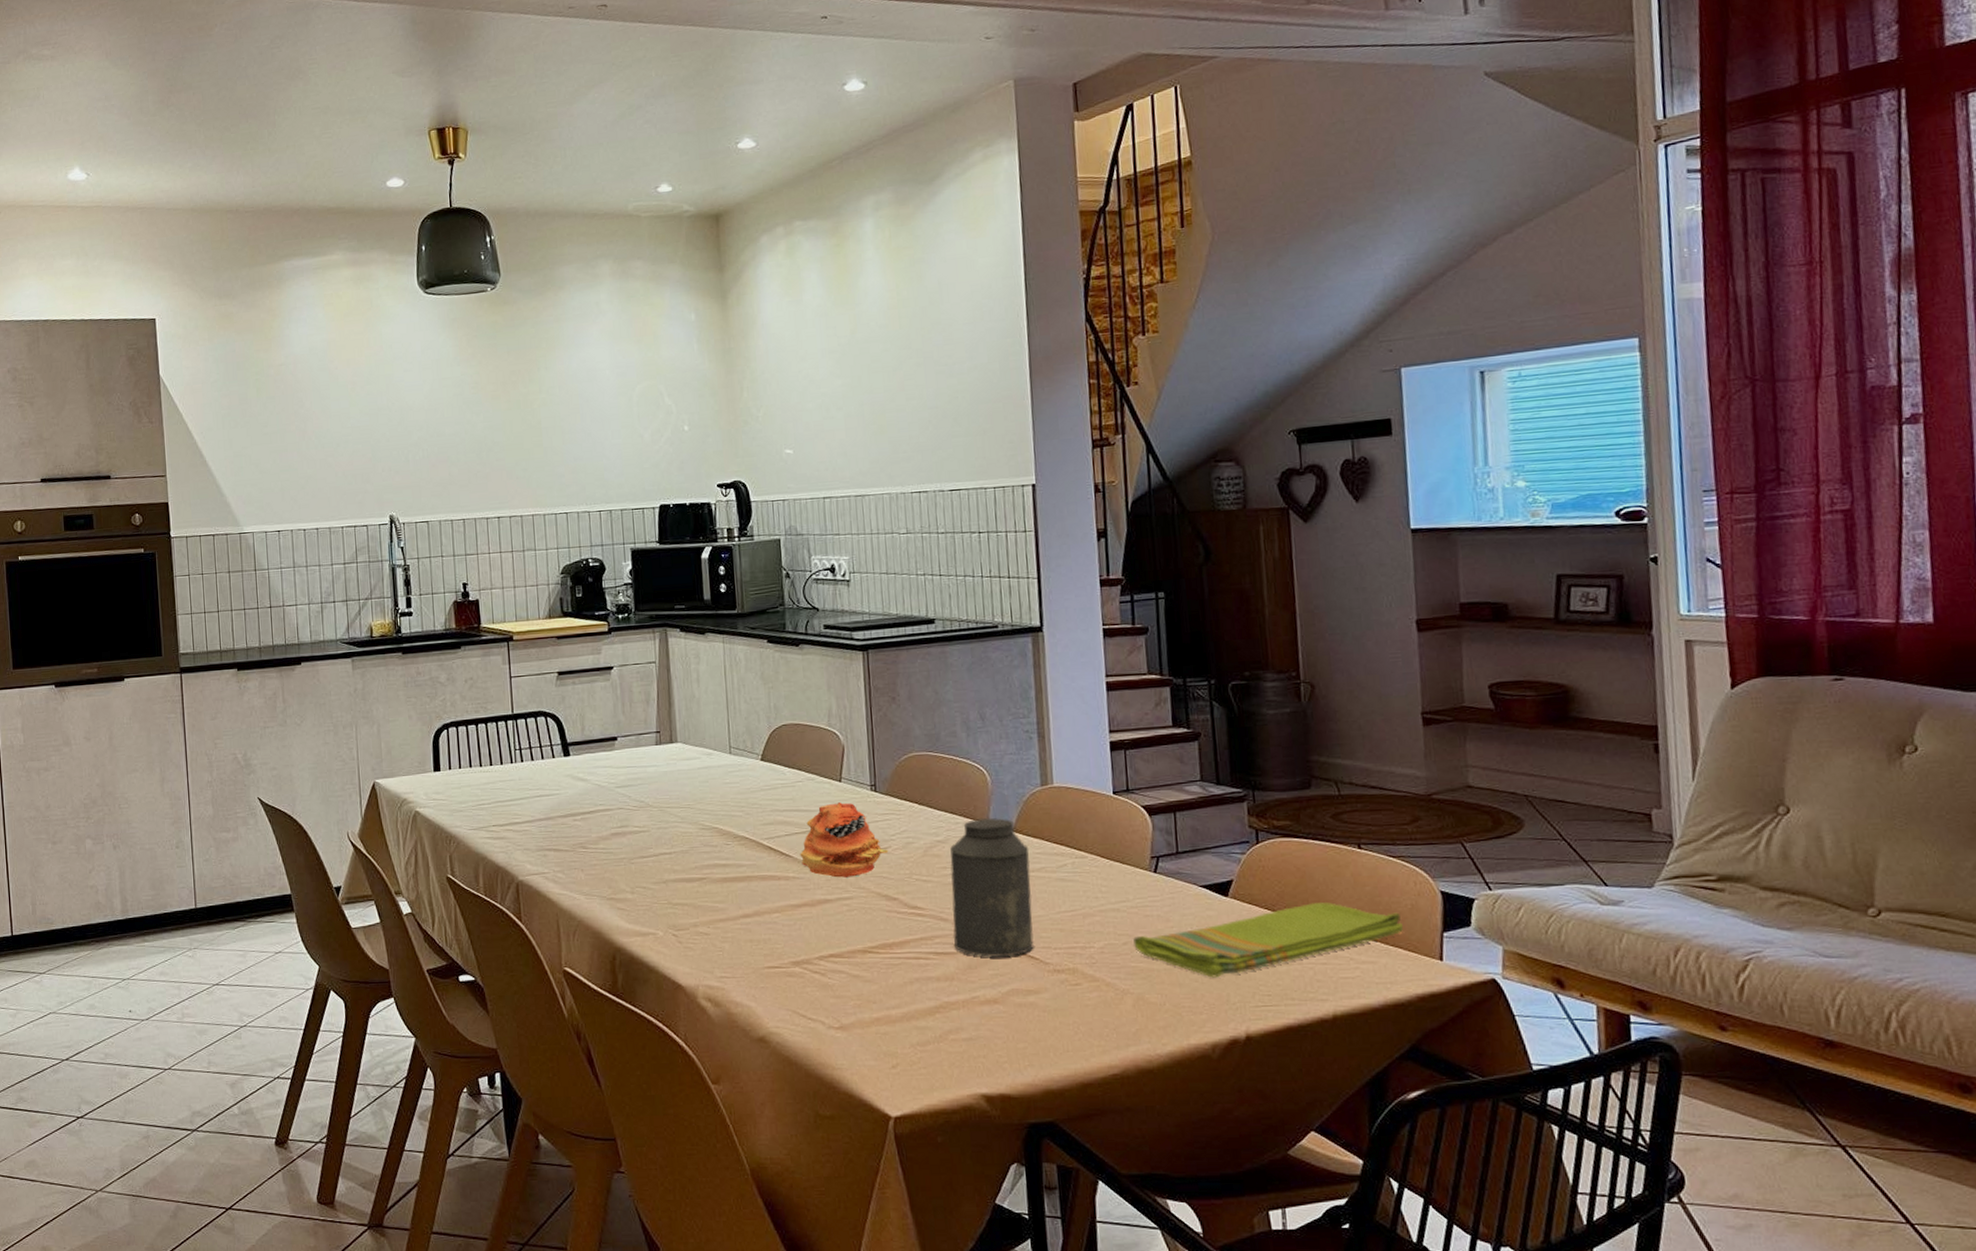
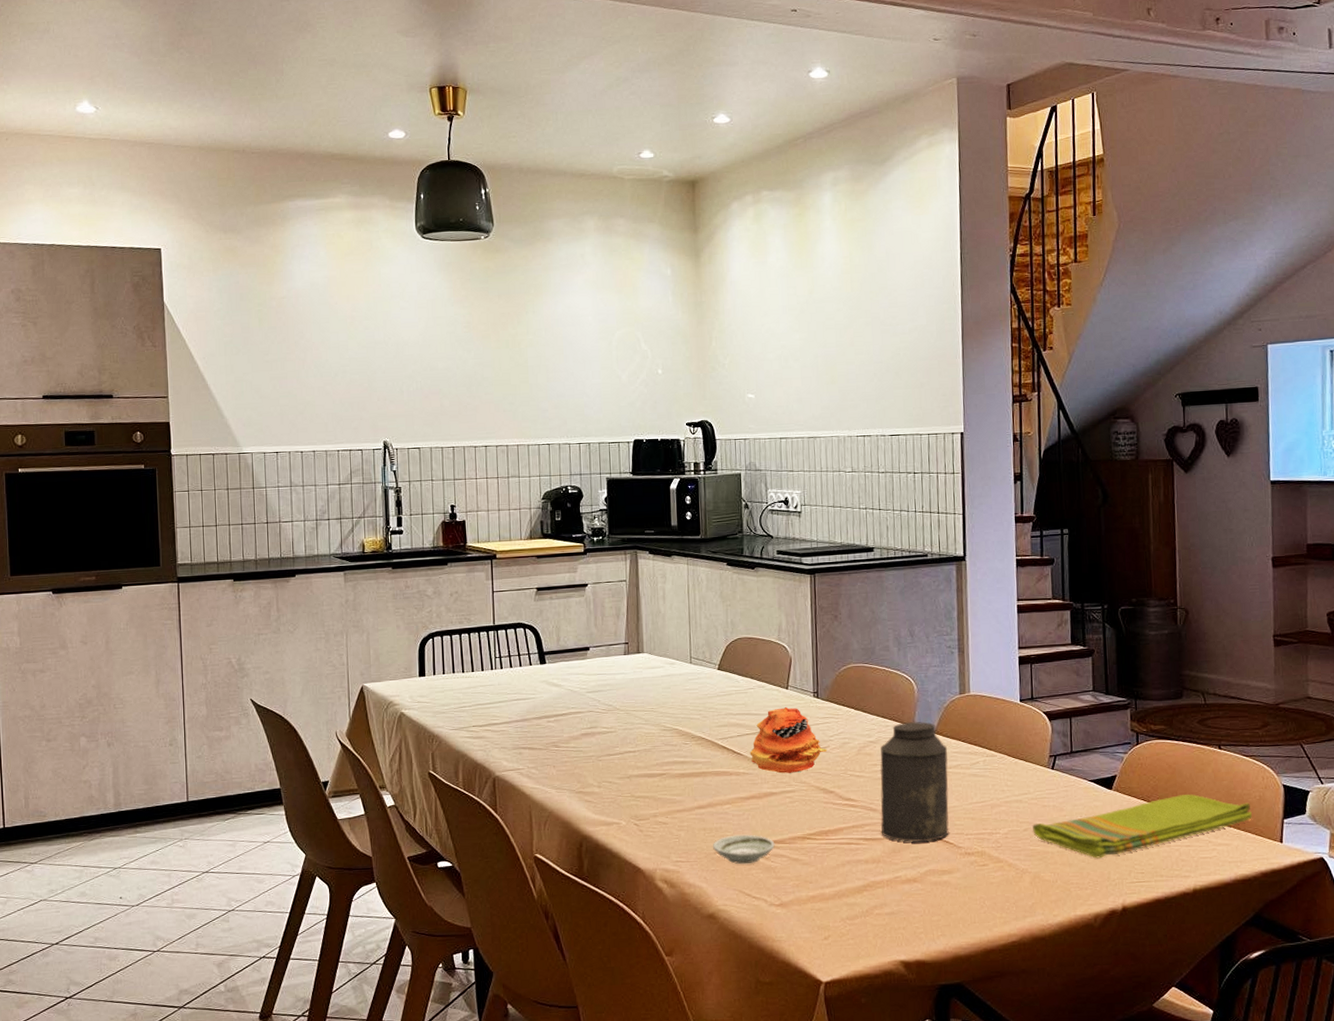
saucer: none [761,947,832,981] -> present [713,834,775,865]

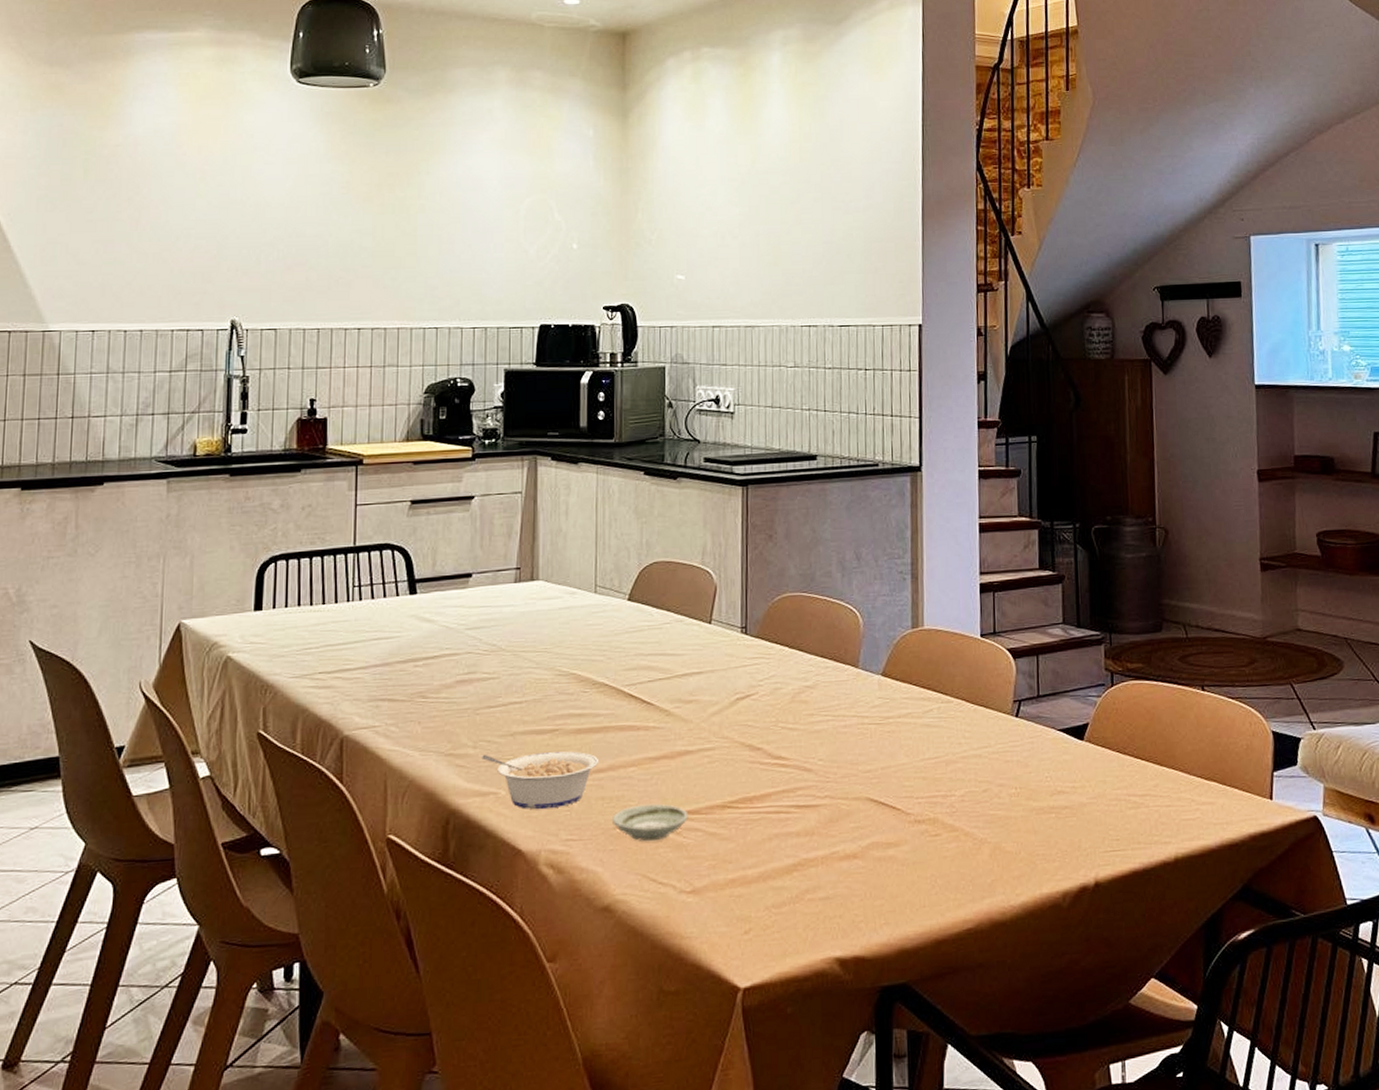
legume: none [605,791,700,837] -> present [482,751,600,810]
flower: present [749,707,828,774] -> none [662,646,756,727]
canister: present [880,721,949,842] -> none [816,661,897,809]
dish towel: present [1033,793,1252,859] -> none [993,743,1239,824]

